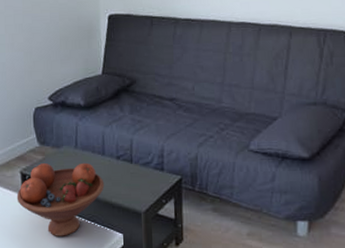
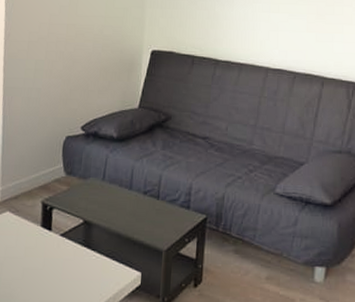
fruit bowl: present [16,162,105,236] -> none [34,194,128,272]

